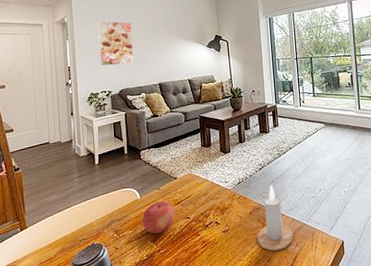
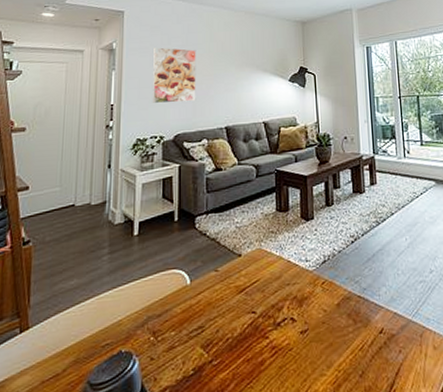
fruit: present [142,200,176,234] -> none [191,287,237,336]
candle: present [256,184,294,251] -> none [345,264,396,361]

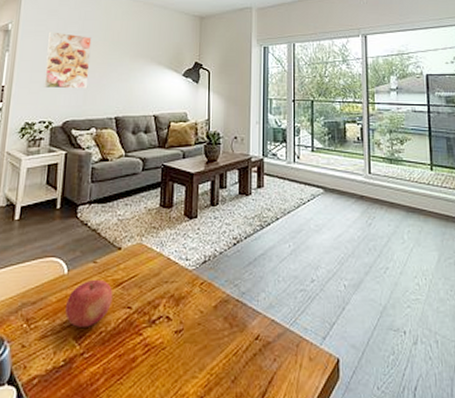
fruit: none [191,287,237,336] -> present [65,279,113,327]

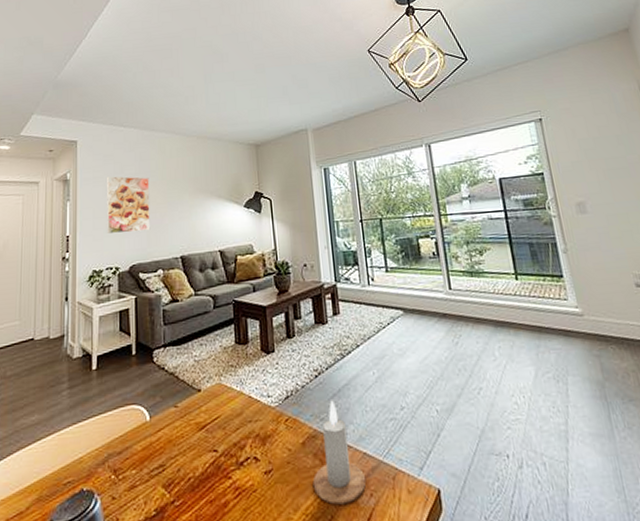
fruit: present [65,279,113,327] -> none [152,423,198,475]
candle: none [220,268,272,367] -> present [312,400,366,505]

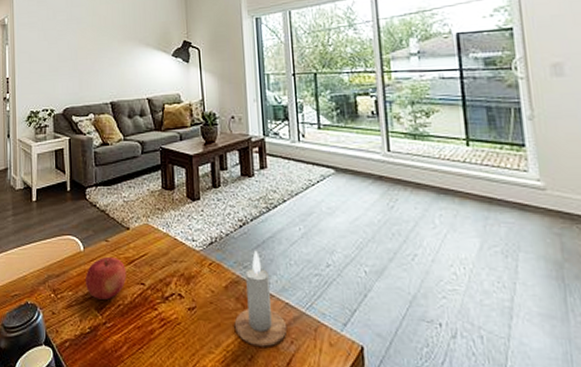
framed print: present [107,176,151,234] -> none [41,22,82,78]
fruit: none [152,423,198,475] -> present [86,256,127,300]

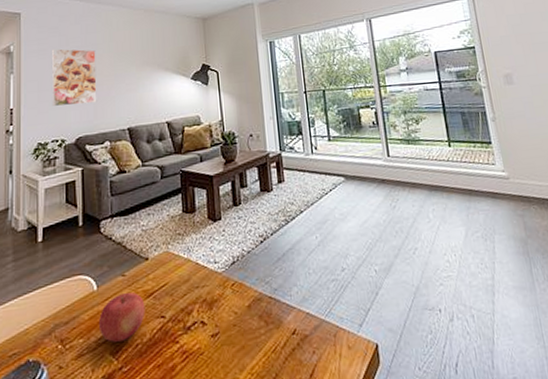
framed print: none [41,22,82,78] -> present [52,48,97,106]
candle: present [234,250,288,347] -> none [258,264,309,363]

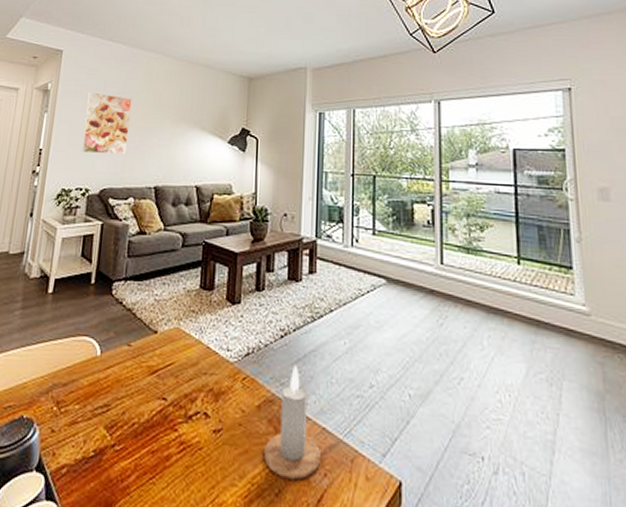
fruit: present [99,292,146,343] -> none [97,364,148,417]
candle: none [258,264,309,363] -> present [263,365,322,480]

